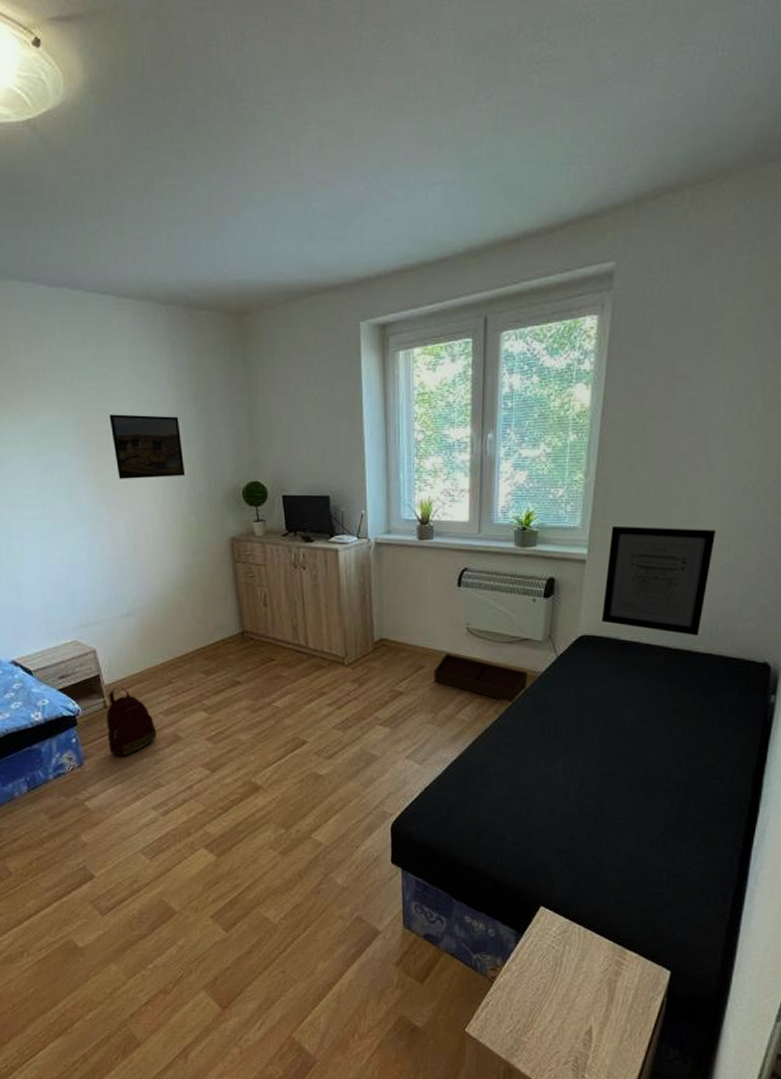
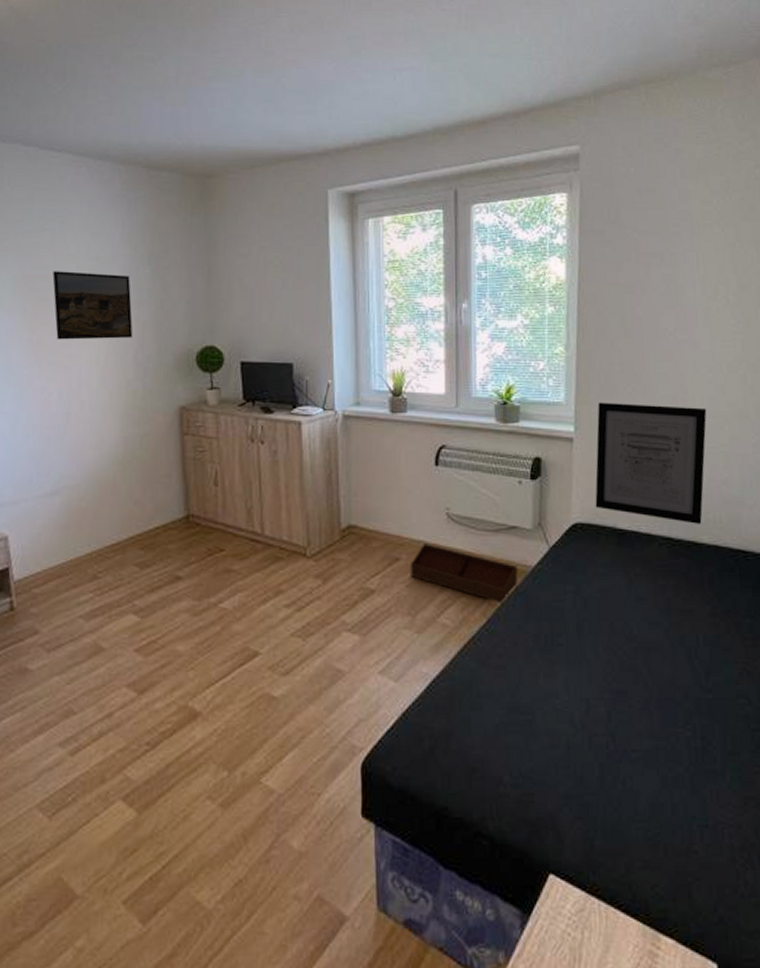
backpack: present [107,687,157,756] -> none [10,584,73,673]

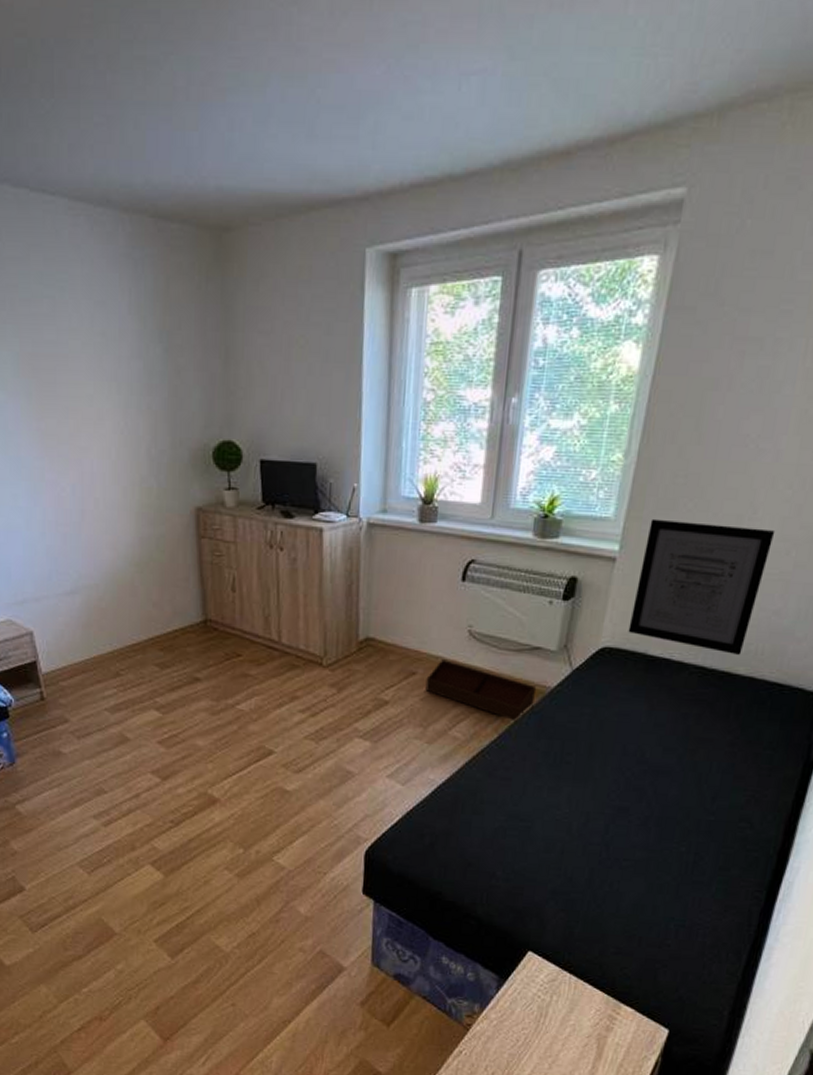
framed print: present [52,271,133,340] -> none [56,348,146,430]

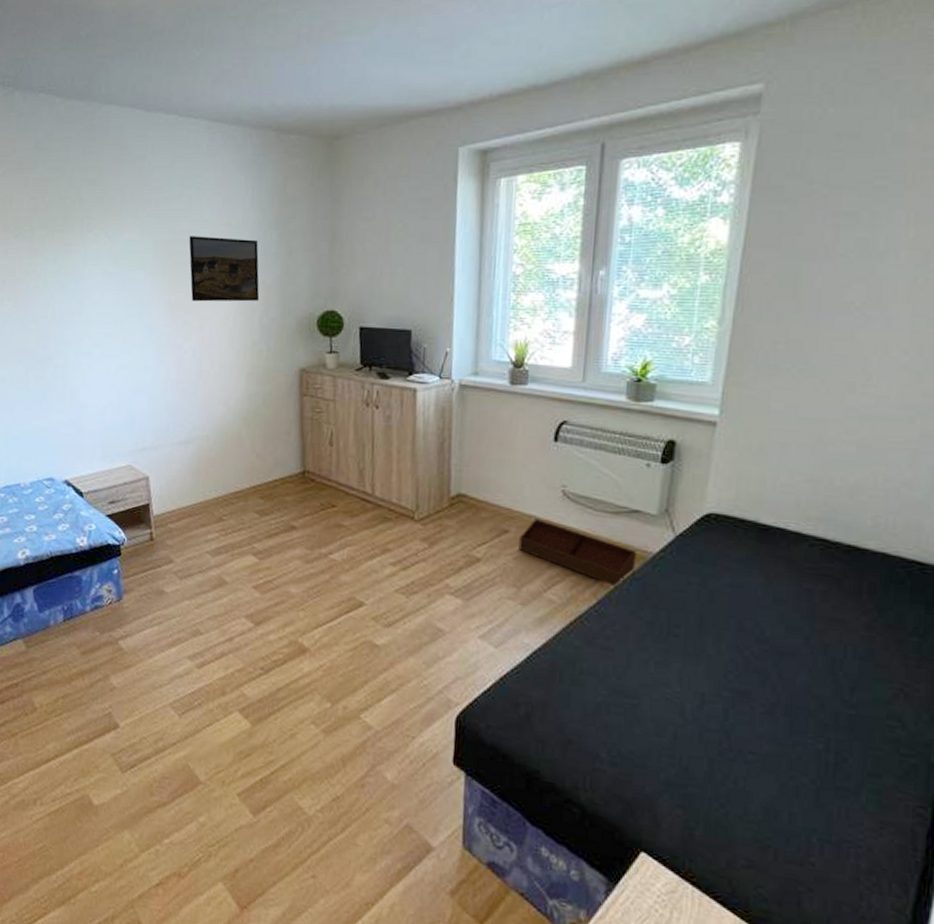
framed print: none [56,348,146,430] -> present [189,236,260,302]
wall art: present [628,518,776,655] -> none [735,384,895,528]

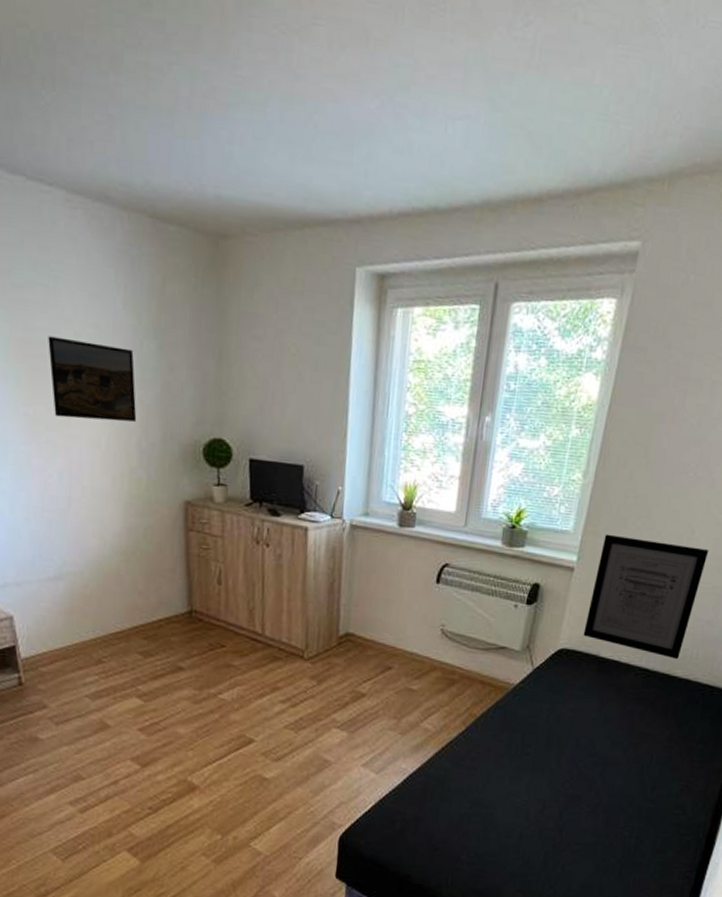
storage bin: present [518,519,638,587] -> none [400,656,502,715]
wall art: none [735,384,895,528] -> present [583,534,710,659]

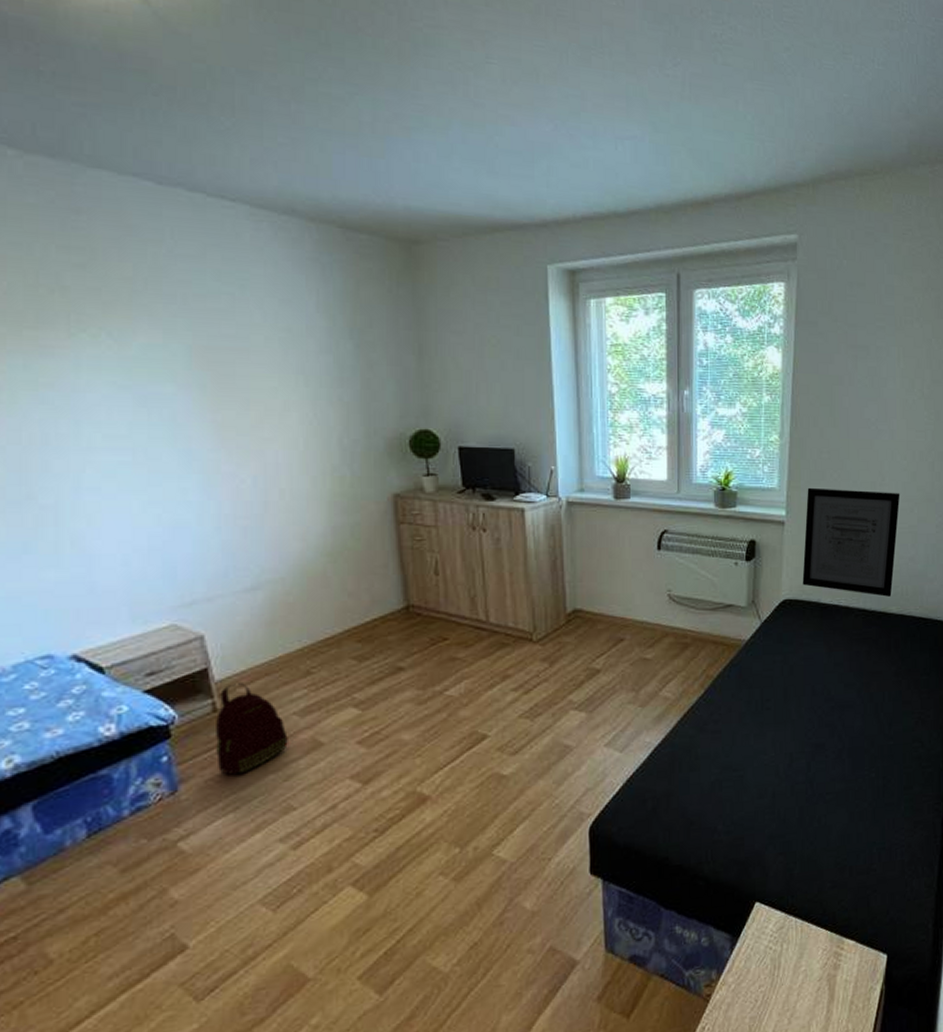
backpack: none [20,662,80,742] -> present [216,683,288,775]
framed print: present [48,336,137,422] -> none [236,342,337,421]

